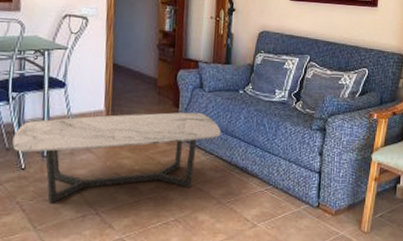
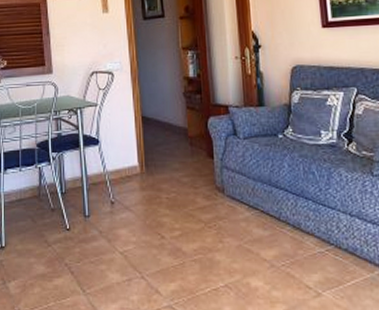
coffee table: present [12,112,222,204] -> none [56,162,265,267]

